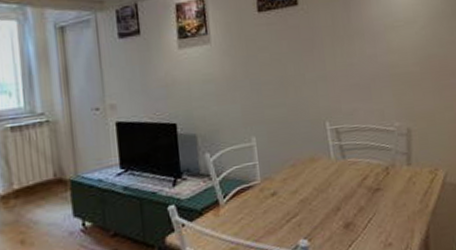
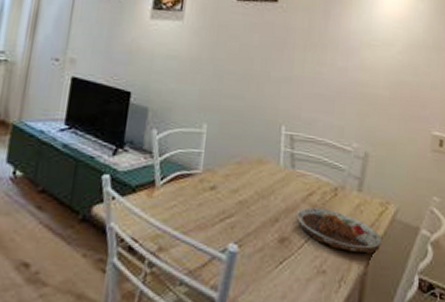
plate: none [355,188,438,222] -> present [296,207,383,254]

